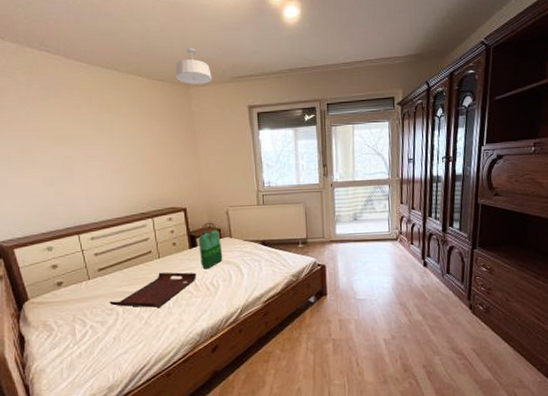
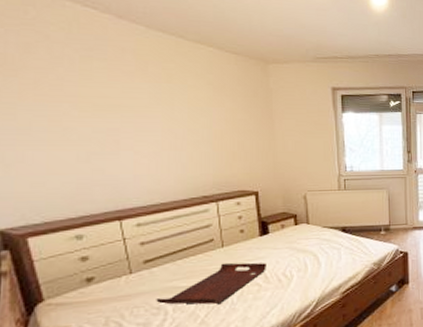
ceiling light fixture: present [175,48,212,85] -> none [252,23,293,62]
tote bag: present [198,222,223,269] -> none [271,207,298,259]

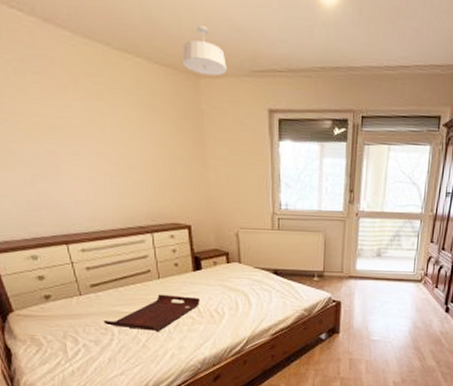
ceiling light fixture: none [252,23,293,62] -> present [182,26,227,76]

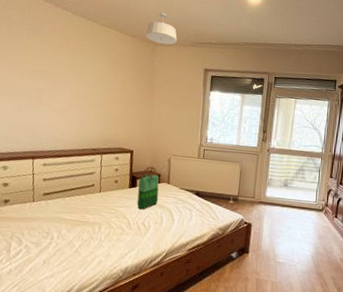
serving tray: present [103,294,200,331] -> none [47,205,131,238]
tote bag: none [203,243,230,295] -> present [136,166,159,210]

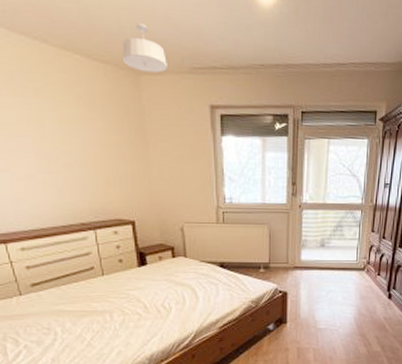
tote bag: present [136,166,159,210] -> none [148,238,176,290]

